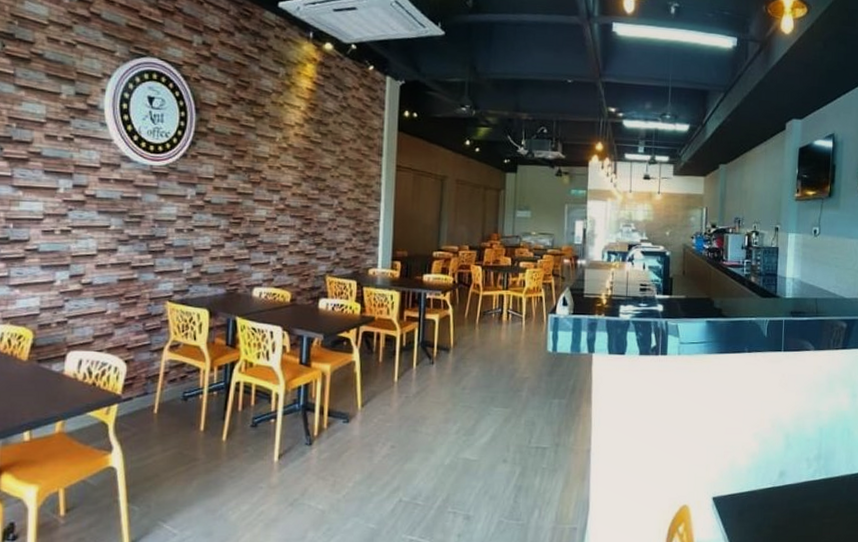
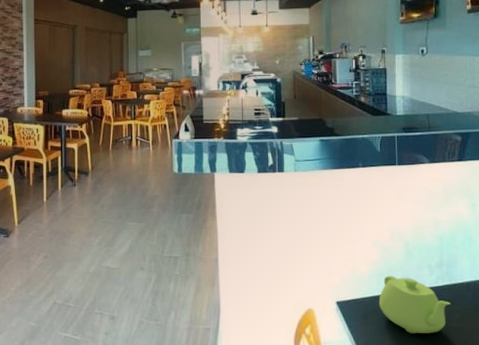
teapot: none [755,468,826,531] -> present [378,275,450,334]

